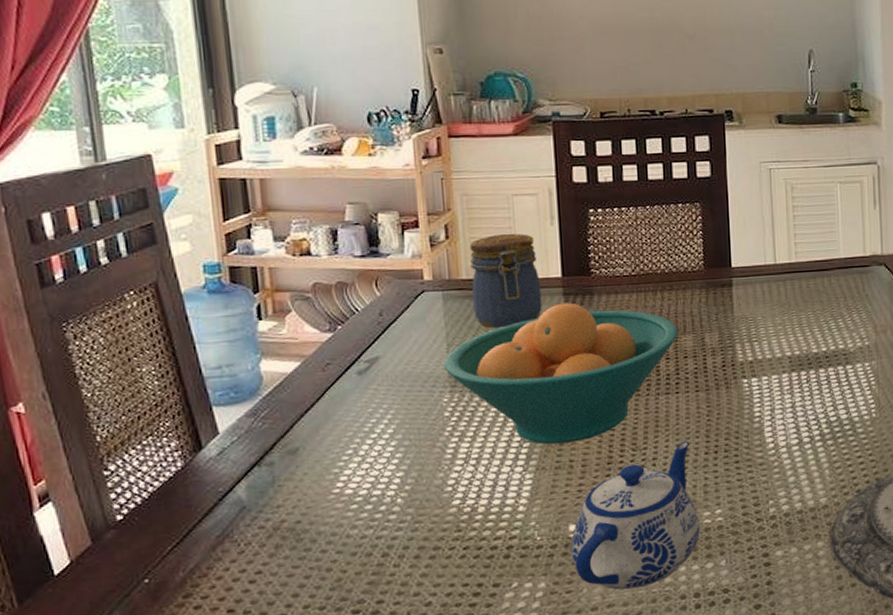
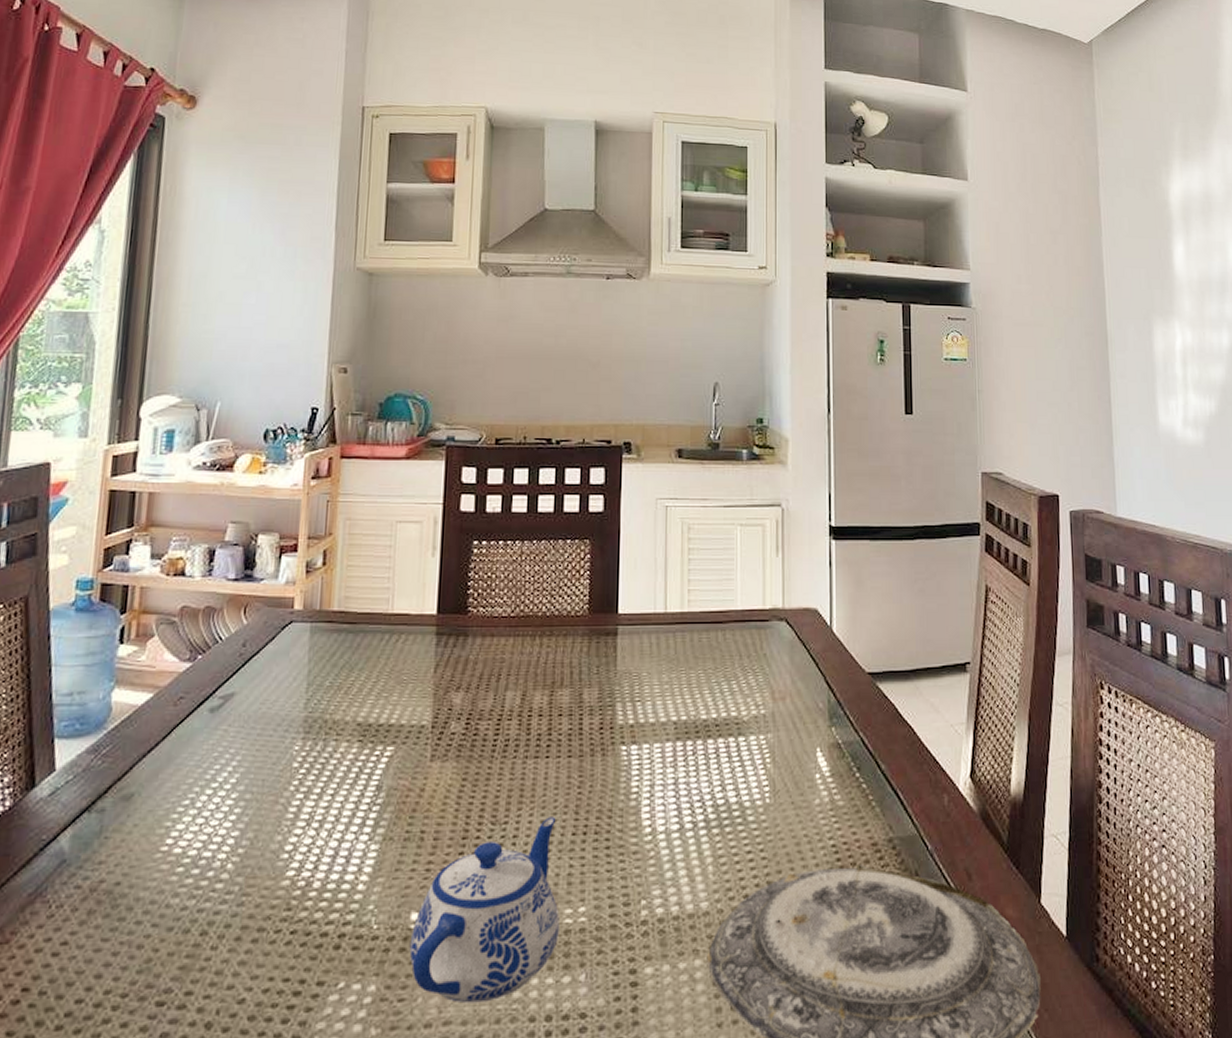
fruit bowl: present [443,302,679,445] -> none [300,644,555,810]
jar: present [469,233,542,329] -> none [340,563,414,669]

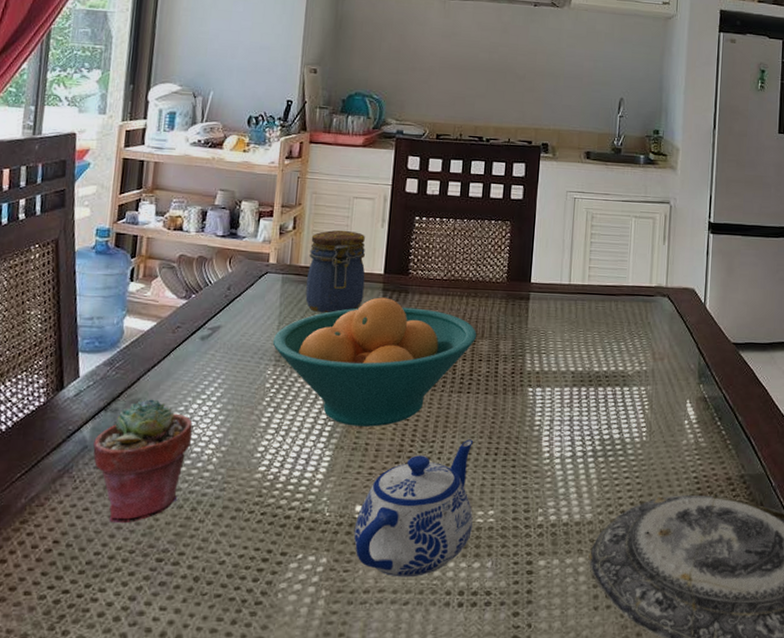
potted succulent: none [73,792,202,960] -> present [93,399,193,524]
fruit bowl: none [300,644,555,810] -> present [272,297,477,427]
jar: none [340,563,414,669] -> present [305,230,366,314]

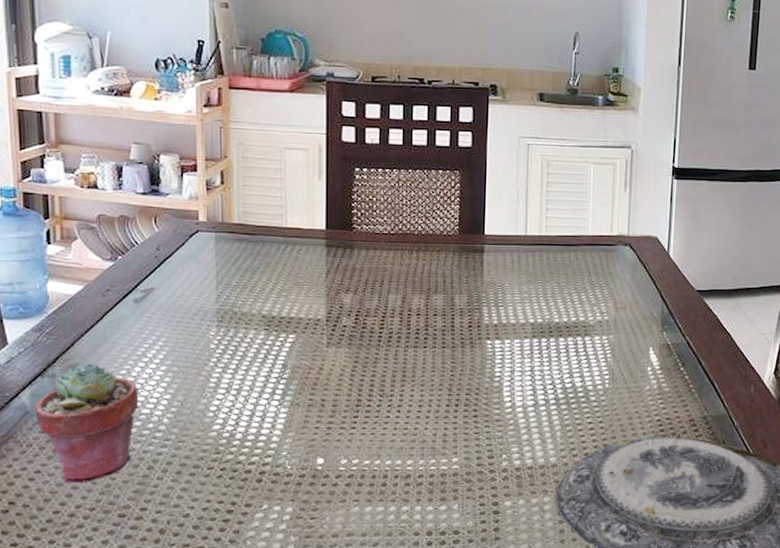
fruit bowl: present [272,297,477,427] -> none [212,254,431,383]
jar: present [305,230,366,314] -> none [242,184,306,272]
teapot: present [353,439,473,578] -> none [317,392,437,522]

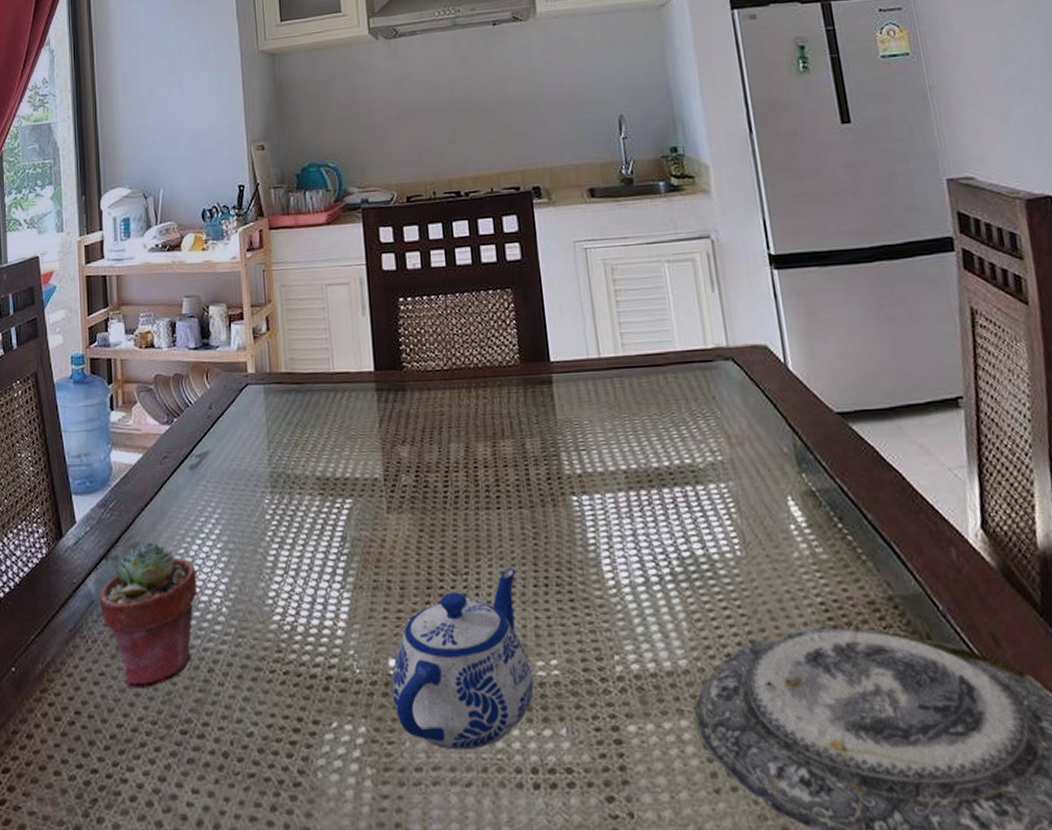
teapot: none [317,392,437,522] -> present [391,568,534,750]

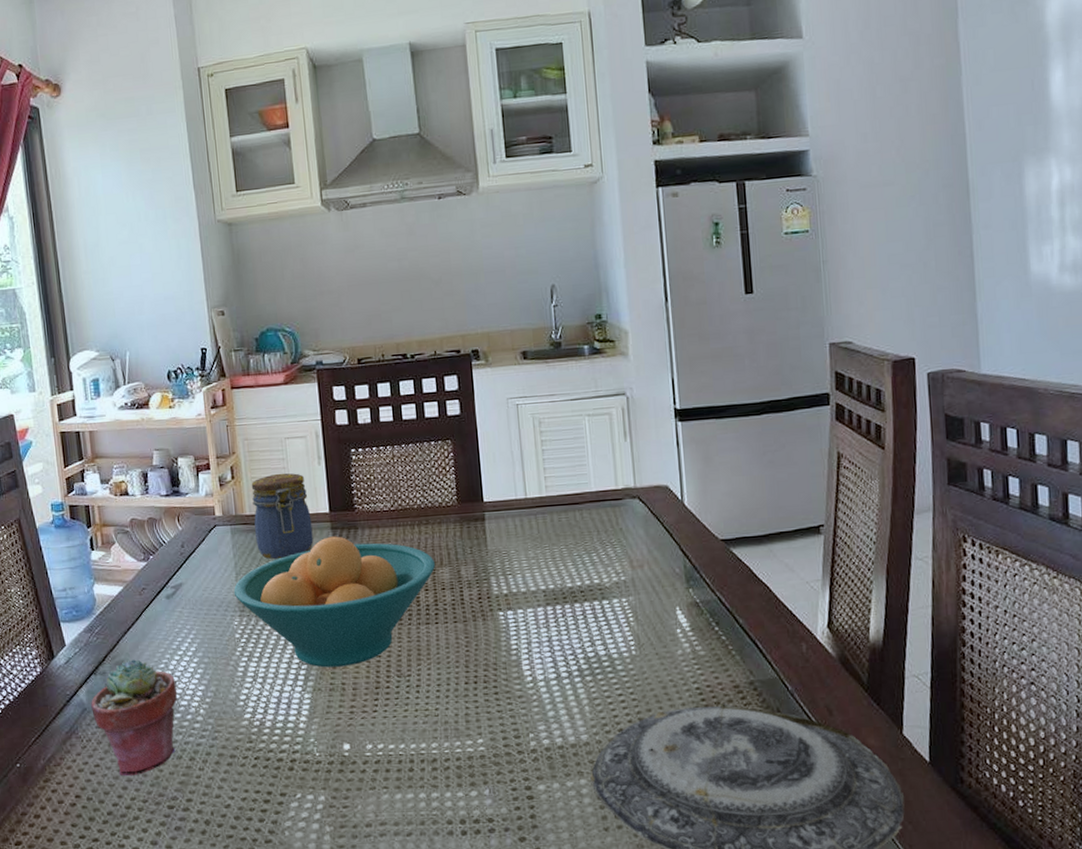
fruit bowl: none [265,399,497,560] -> present [233,536,436,668]
jar: none [288,324,356,426] -> present [251,473,314,560]
teapot: present [391,568,534,750] -> none [345,670,464,810]

